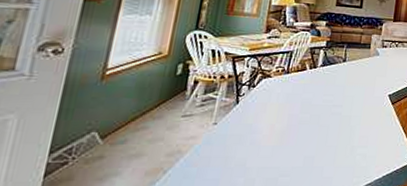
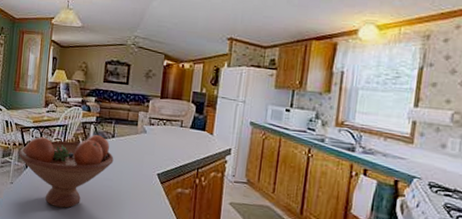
fruit bowl: none [227,59,345,144] -> present [19,134,114,208]

